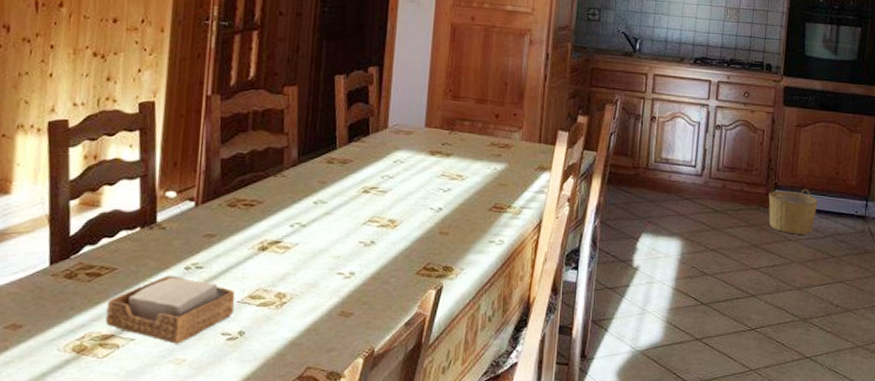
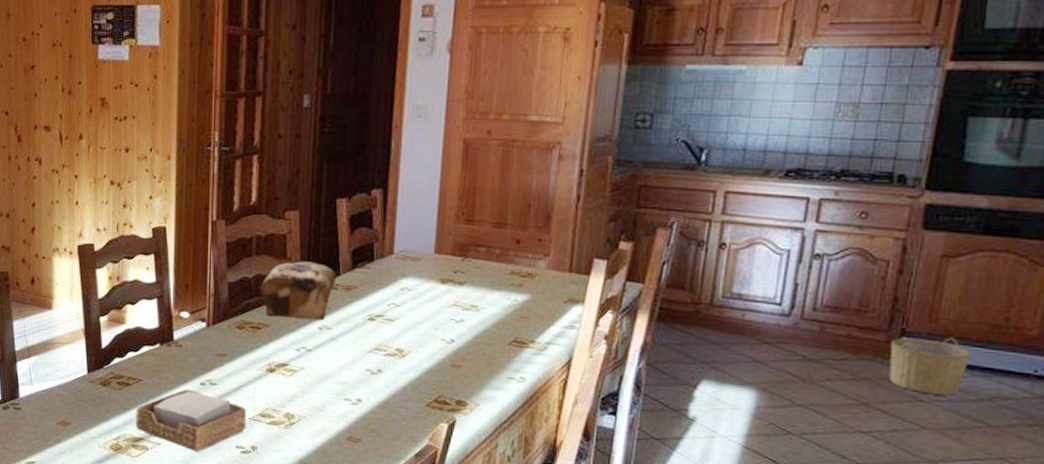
bread loaf: none [254,136,333,194] -> present [260,261,337,319]

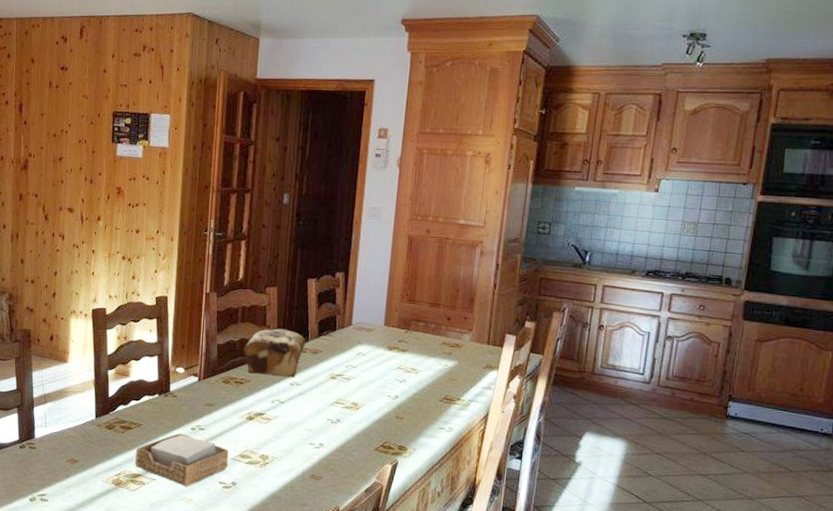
basket: present [889,337,971,396] -> none [720,402,777,448]

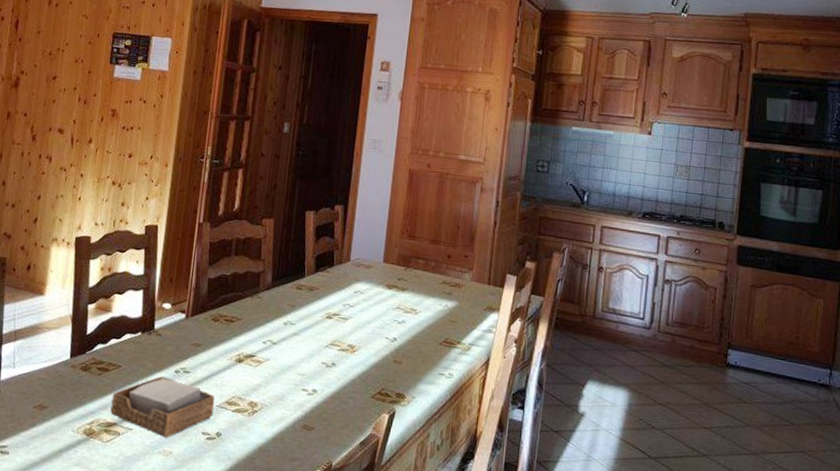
bread loaf: present [243,328,306,377] -> none [235,263,302,316]

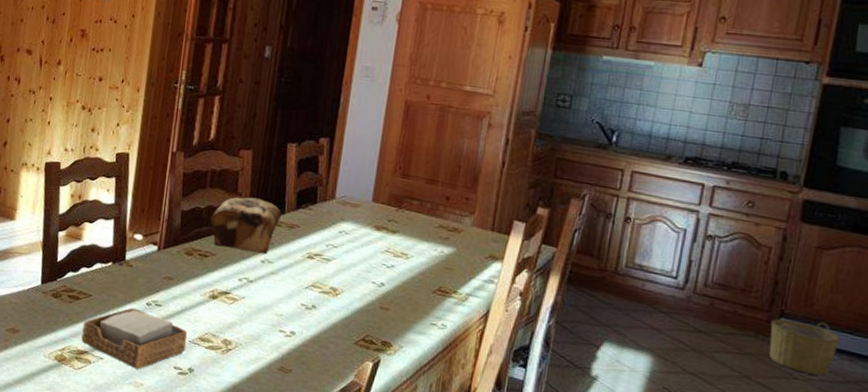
bread loaf: none [235,263,302,316] -> present [210,197,282,253]
basket: none [721,350,775,399] -> present [769,318,840,376]

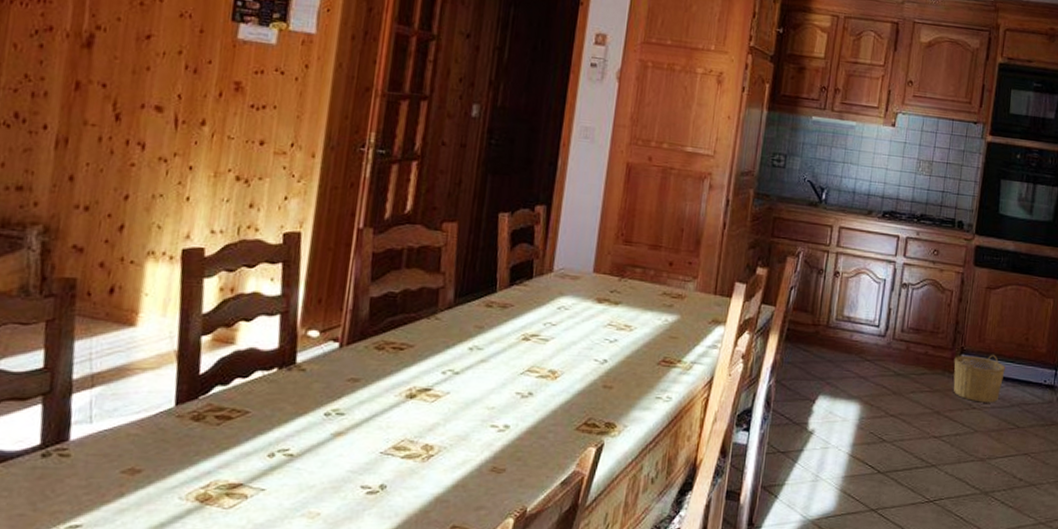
napkin holder: present [81,307,188,369] -> none [234,421,378,496]
bread loaf: present [210,197,282,253] -> none [406,276,493,339]

